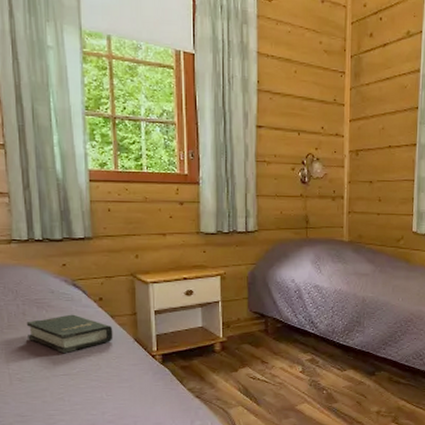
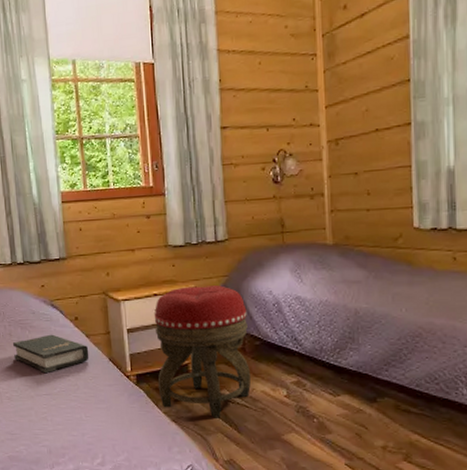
footstool: none [182,272,272,393] -> present [154,285,252,418]

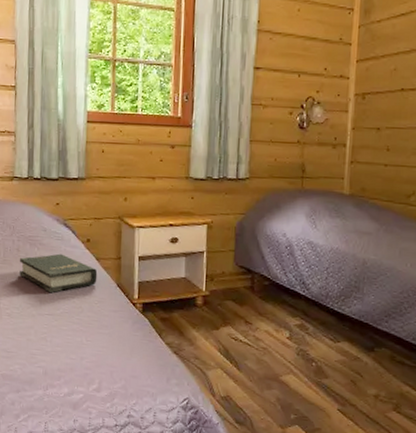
footstool: present [154,285,252,418] -> none [163,220,260,354]

